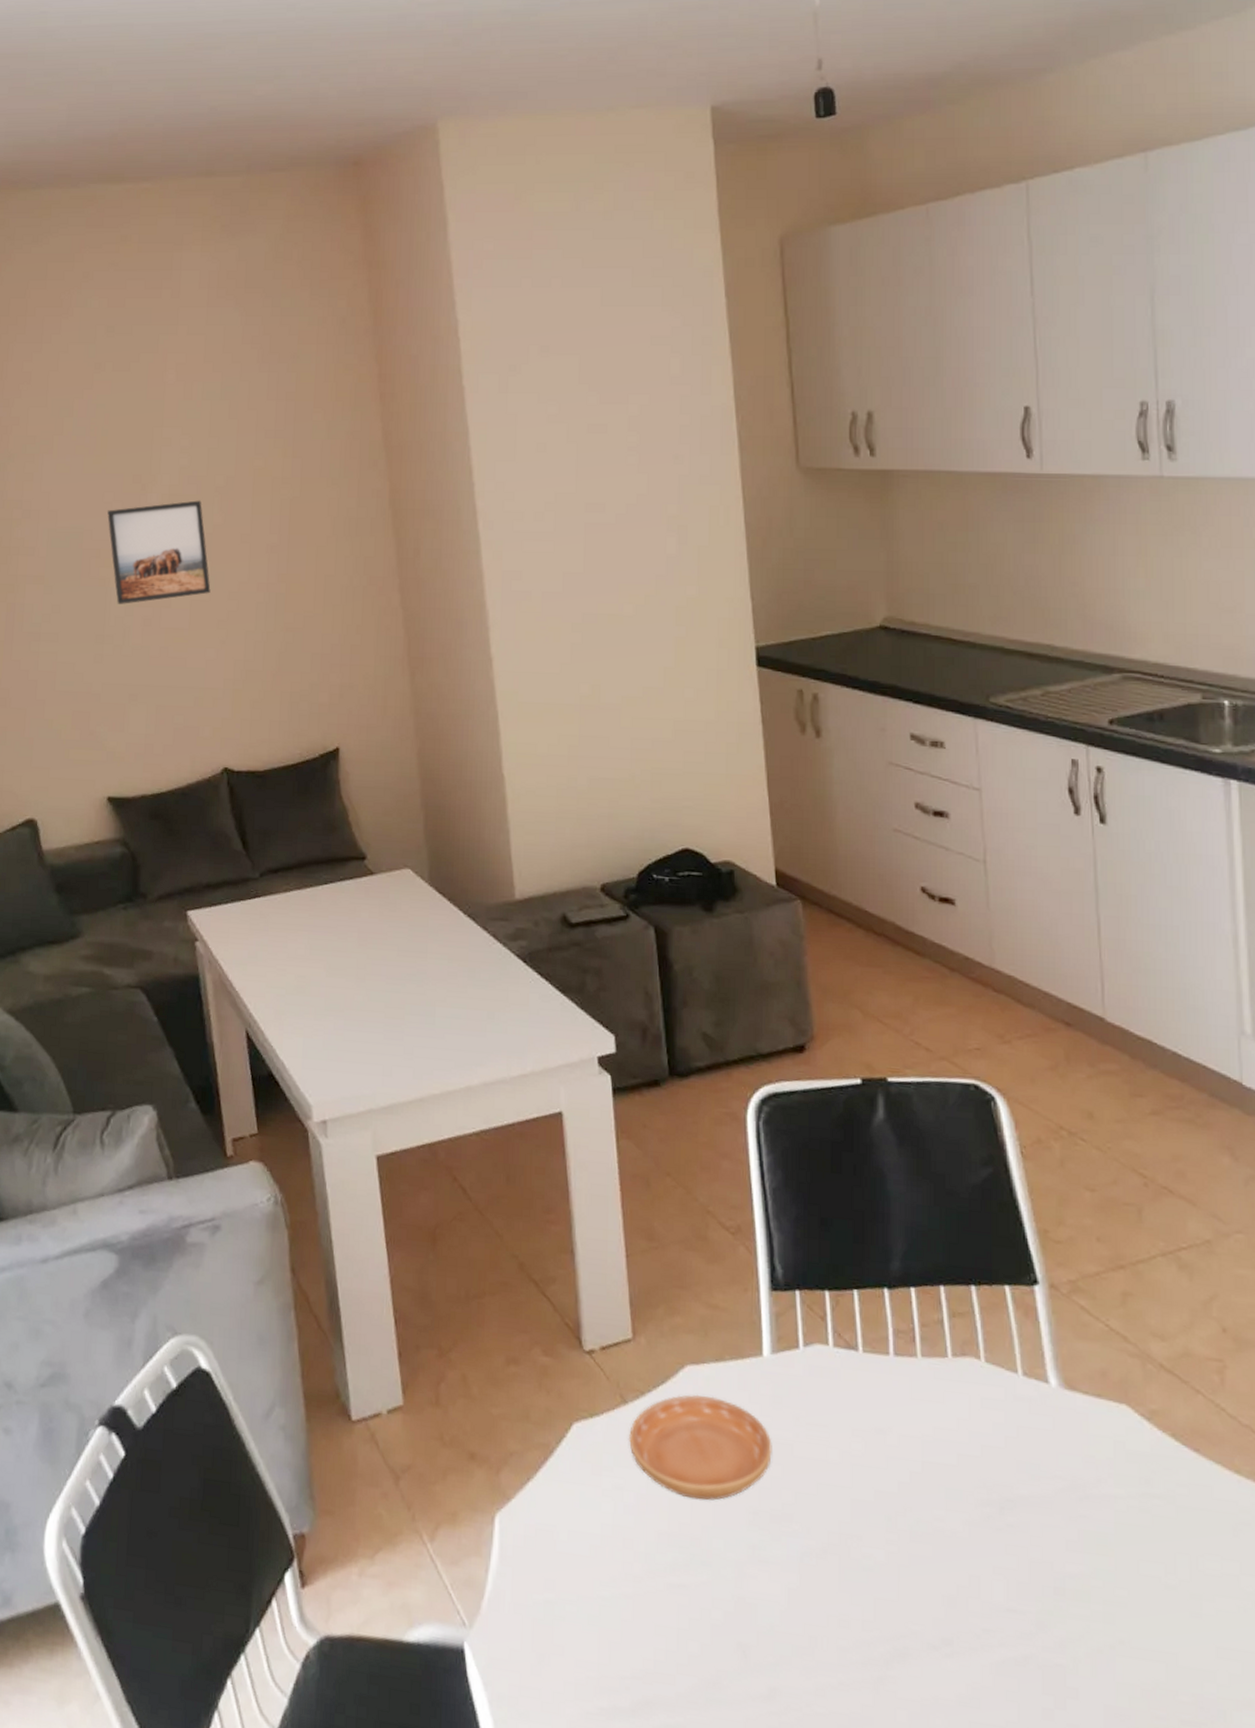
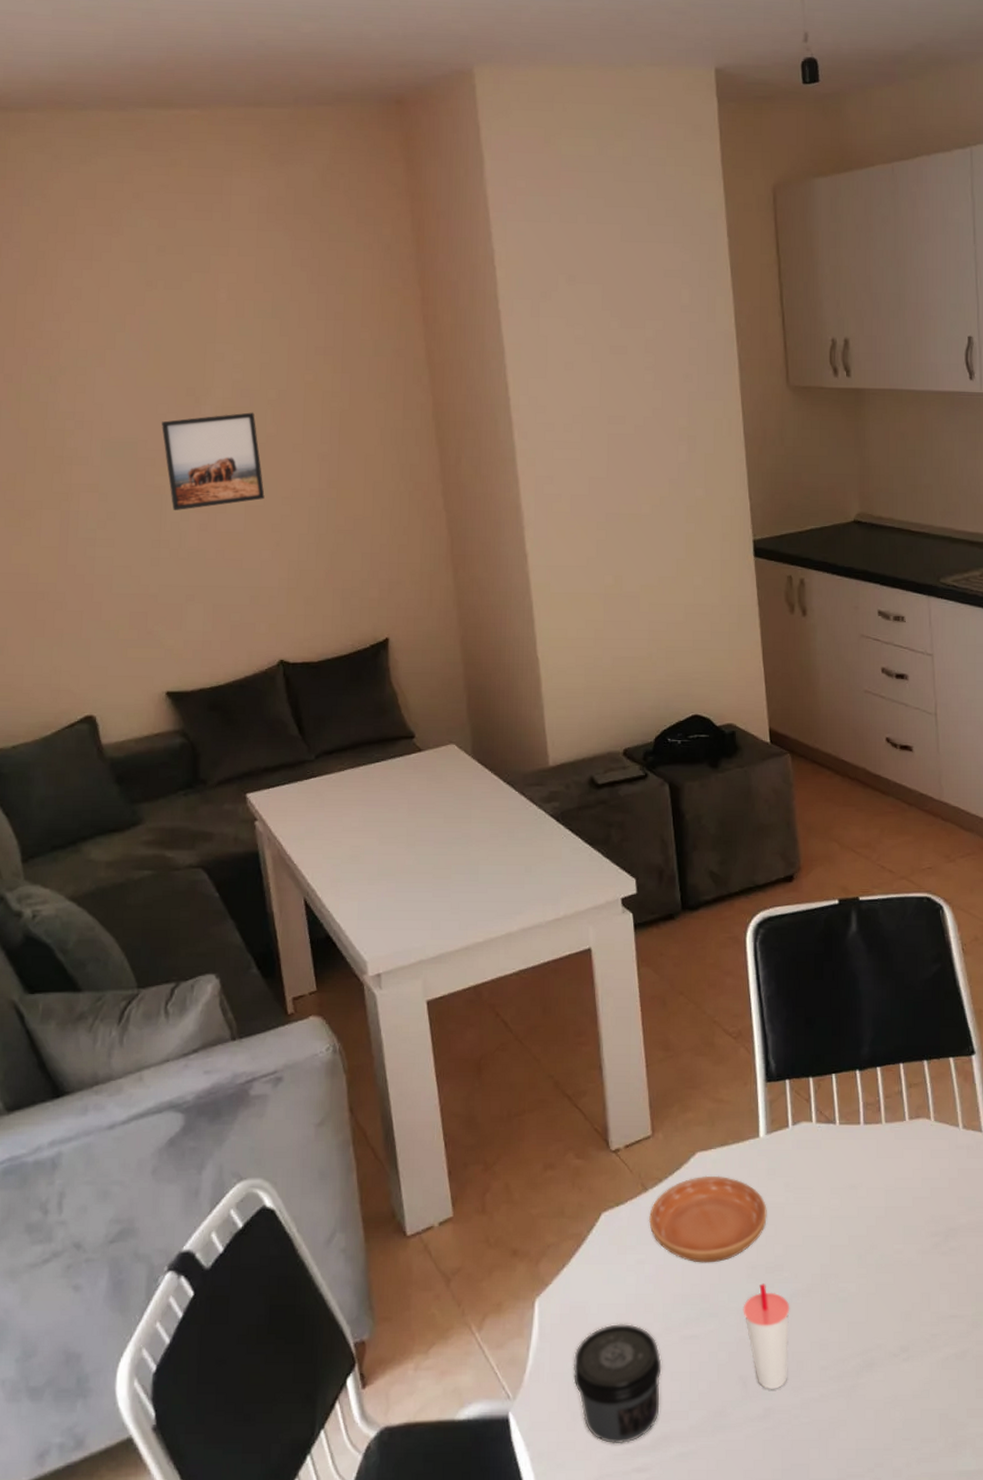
jar: none [538,1556,643,1702] -> present [573,1324,662,1444]
cup: none [742,1534,801,1666] -> present [743,1283,790,1390]

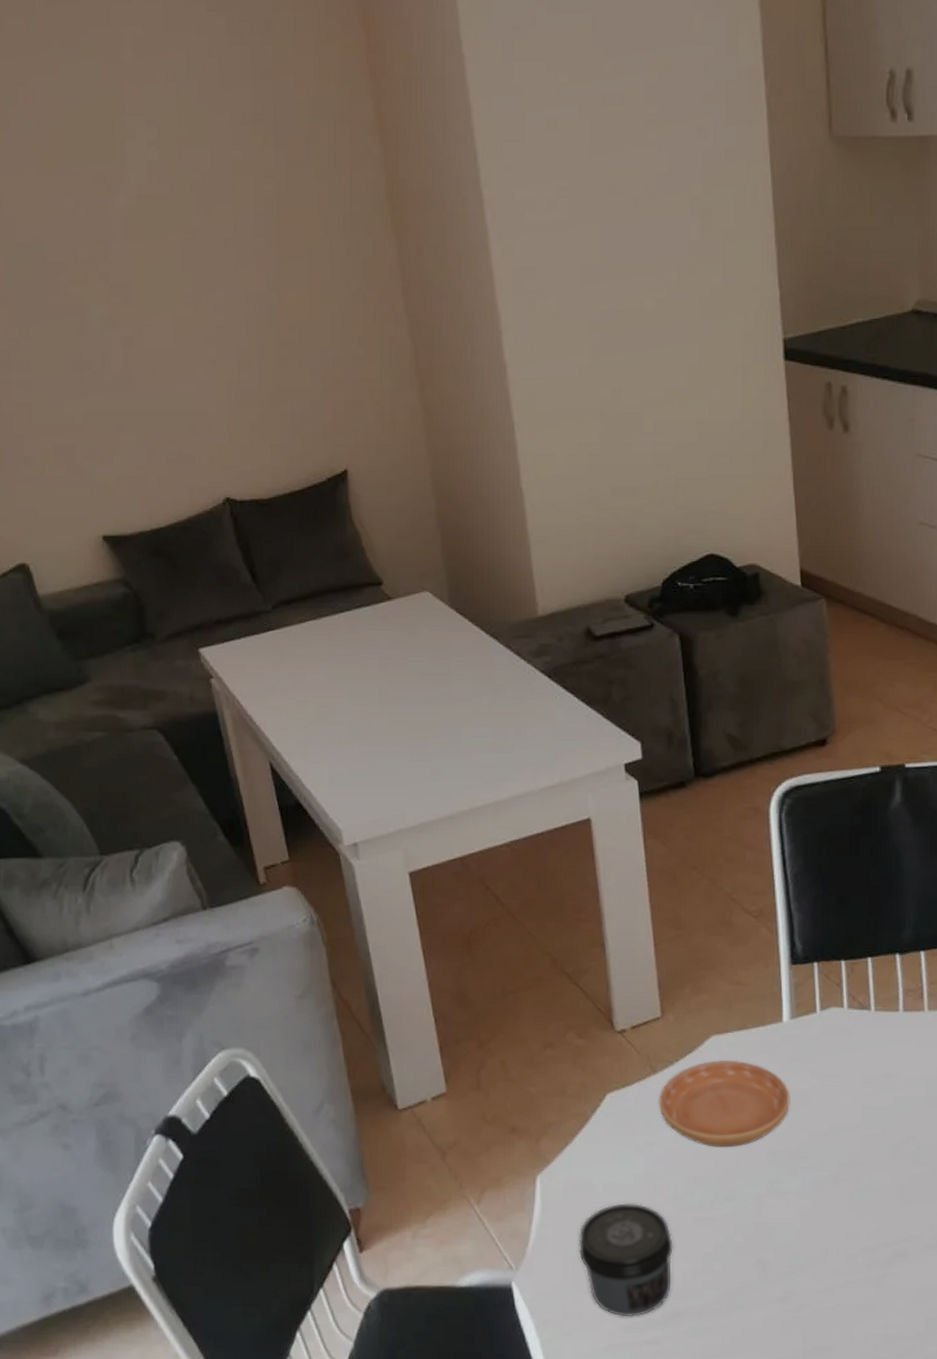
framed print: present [162,412,265,510] -> none [71,201,195,324]
cup: present [743,1283,790,1390] -> none [762,1170,815,1275]

